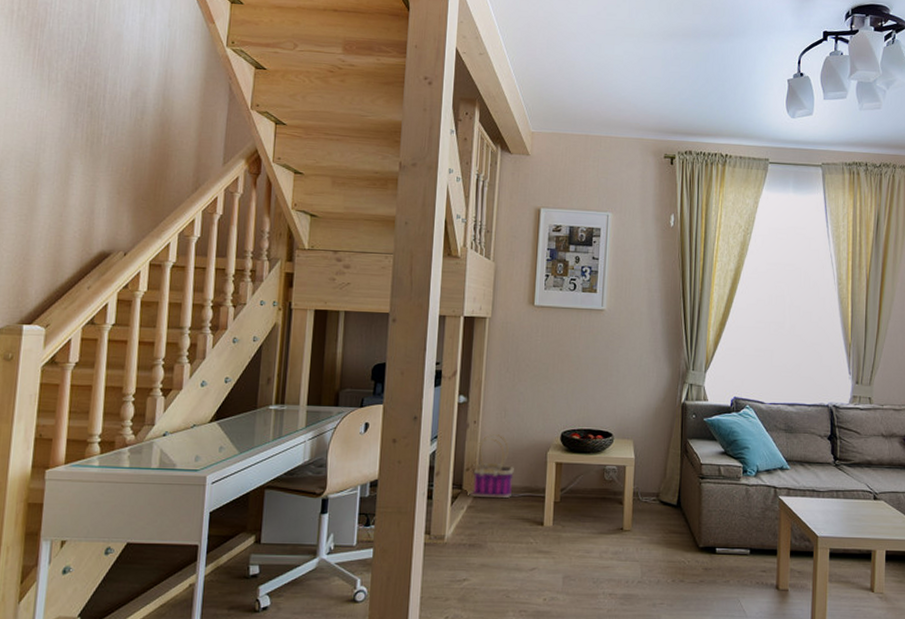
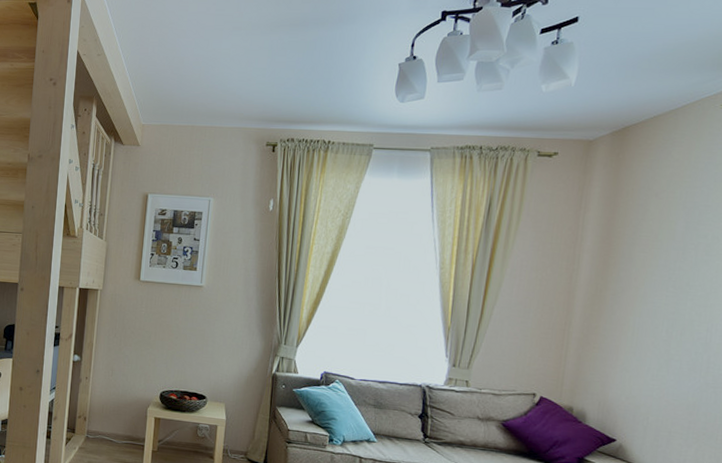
basket: present [468,434,514,499] -> none [79,389,119,444]

